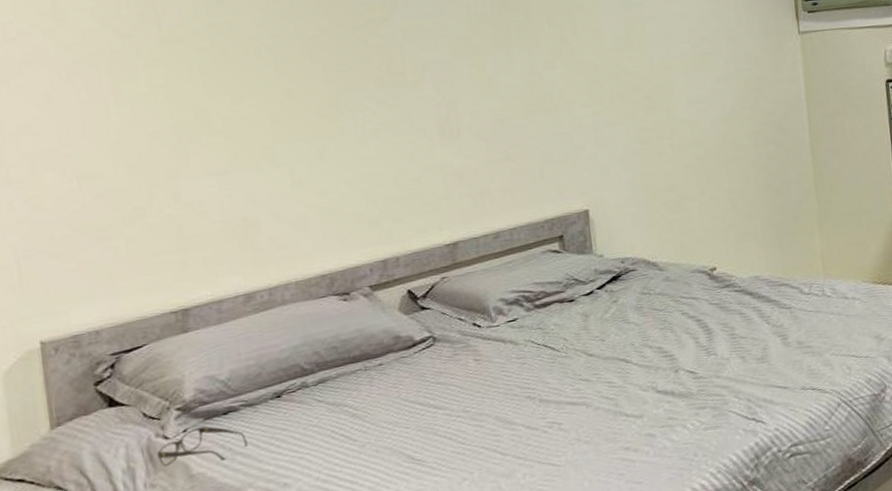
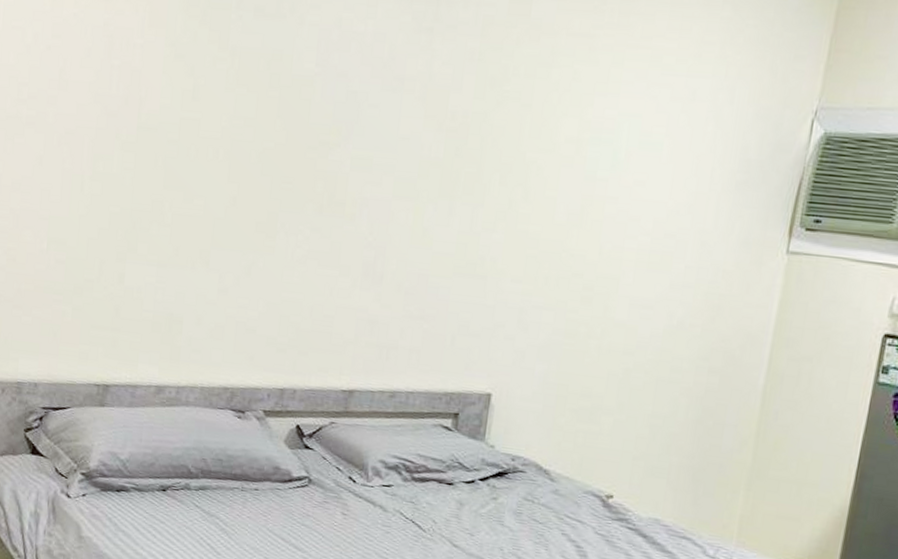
eyeglasses: present [156,426,248,466] -> none [58,495,130,533]

